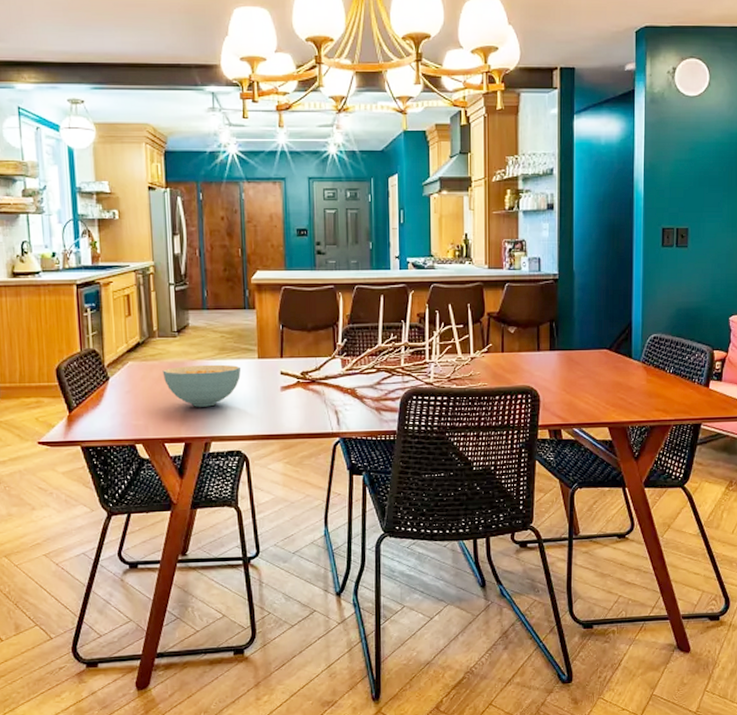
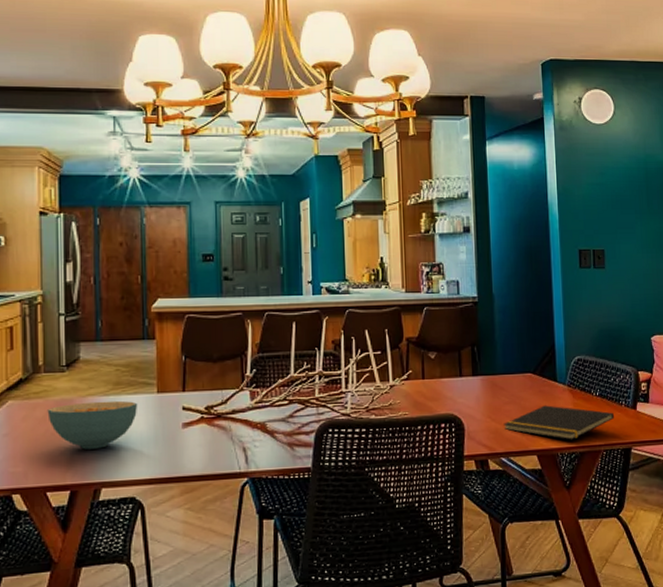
notepad: none [577,380,687,414] -> present [503,405,615,440]

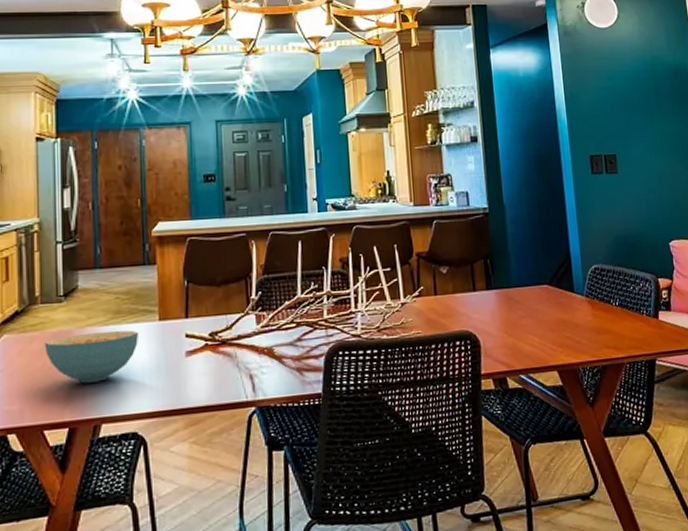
notepad: present [503,405,615,440] -> none [521,317,637,354]

